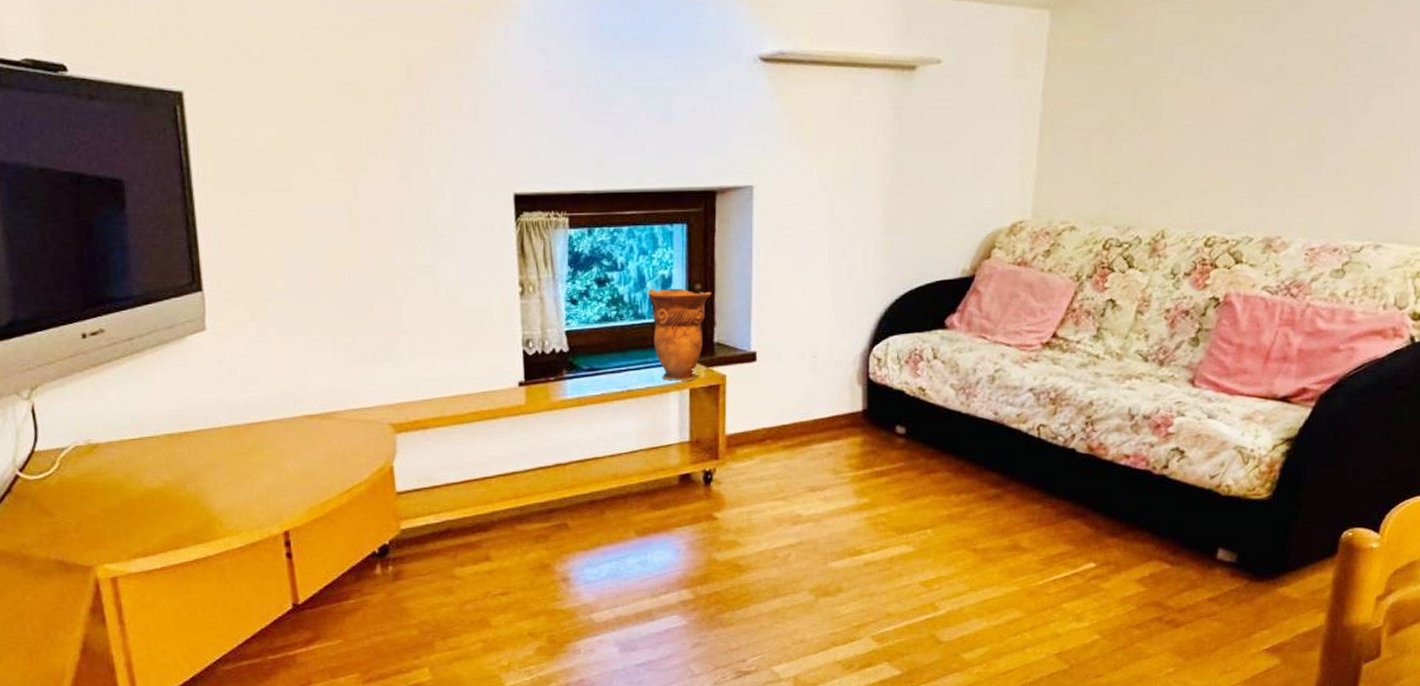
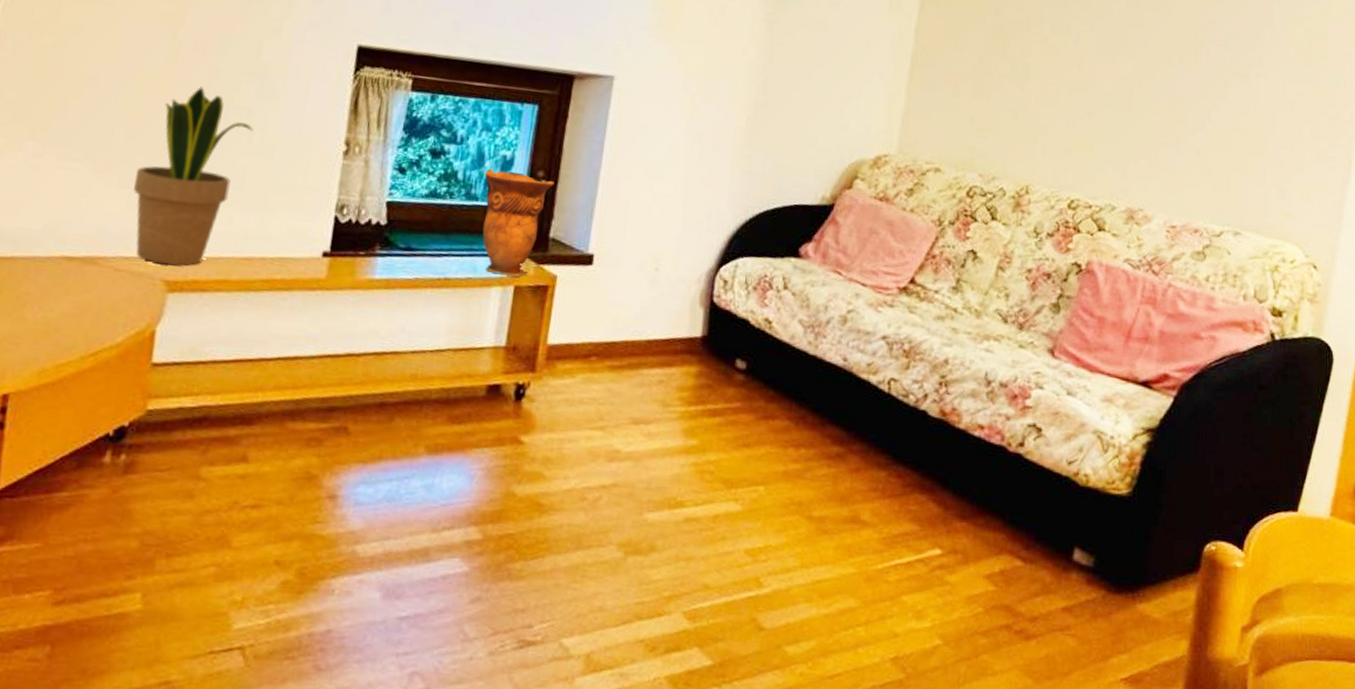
potted plant: none [347,253,438,411] -> present [133,86,254,266]

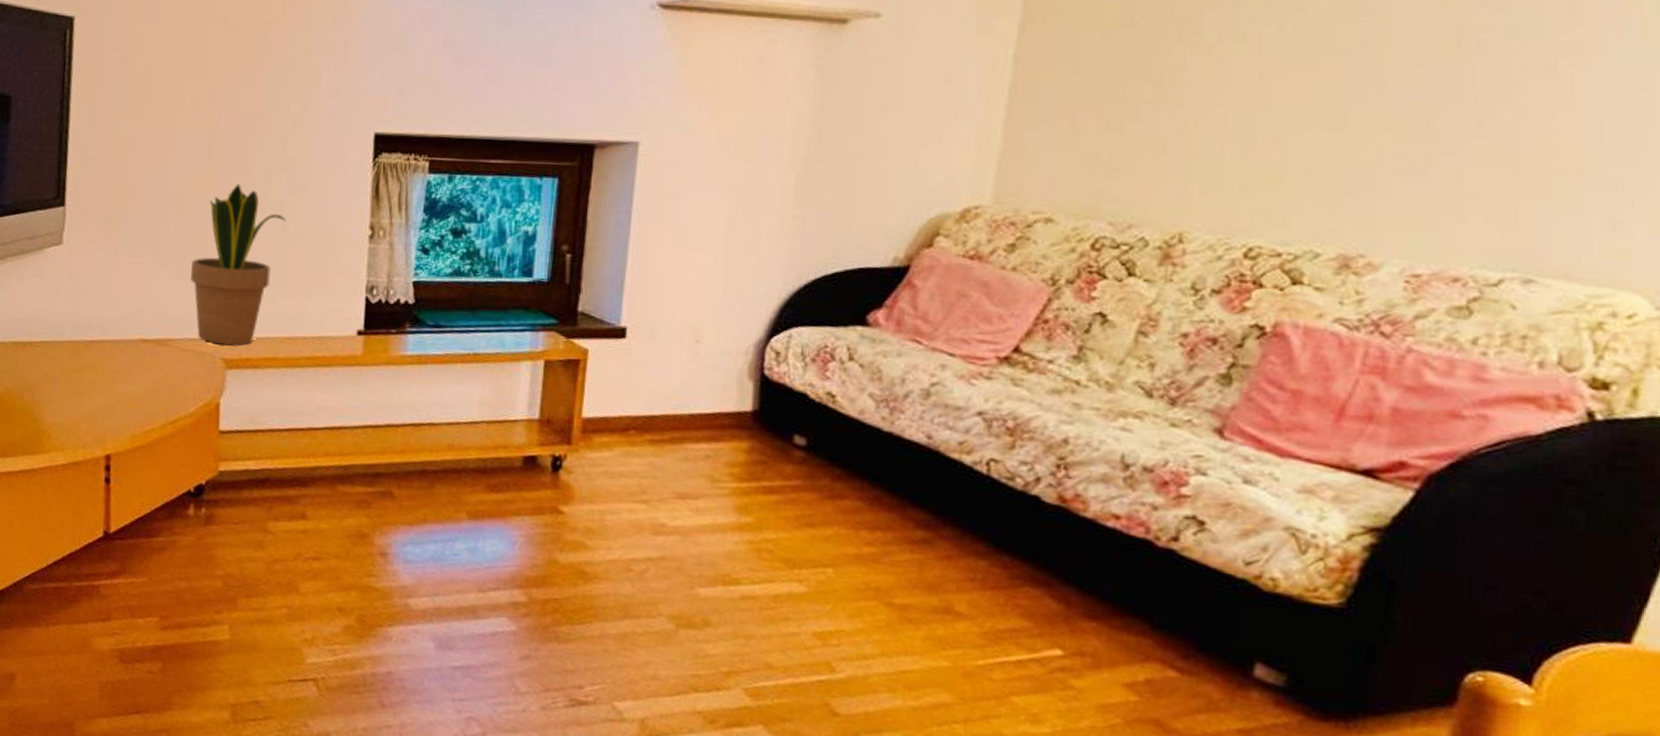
decorative vase: present [482,168,555,277] -> none [506,245,580,351]

